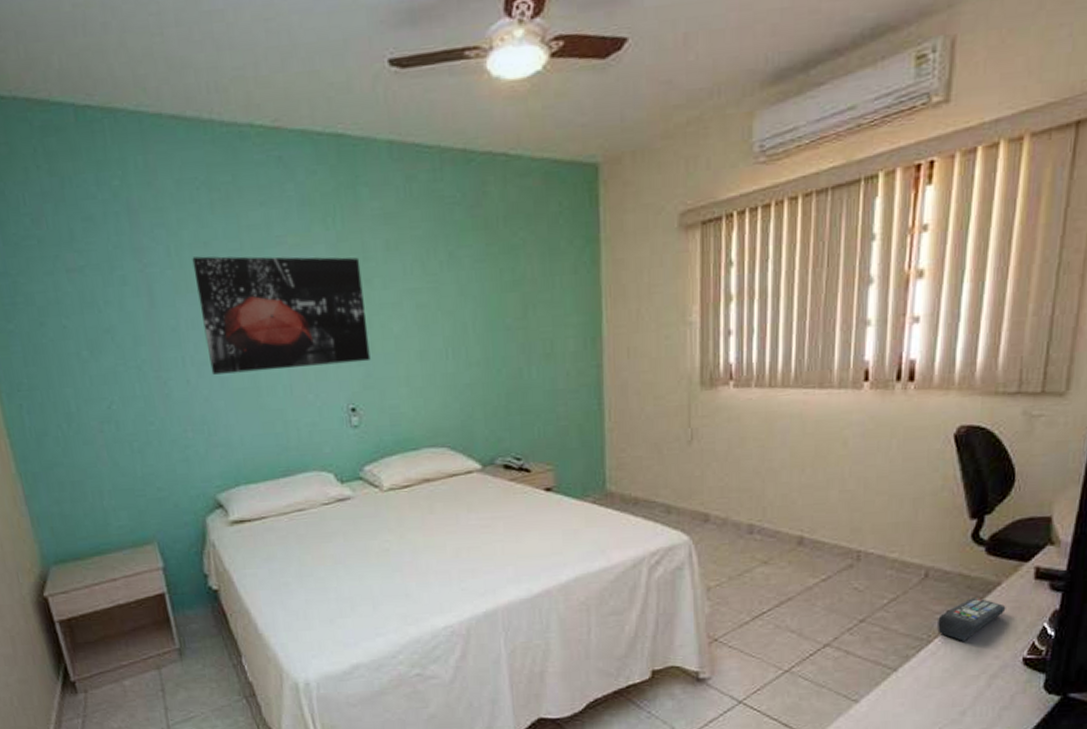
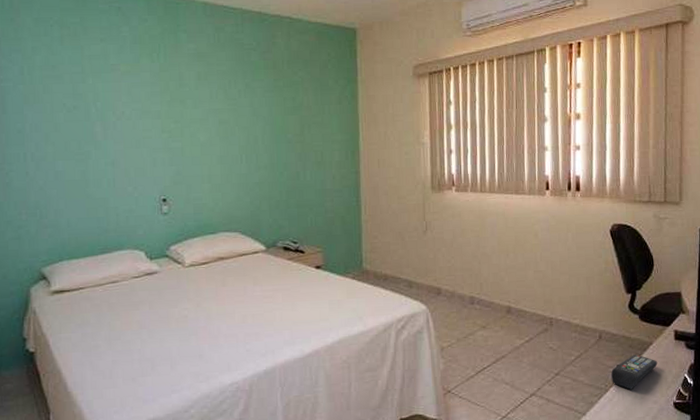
wall art: present [192,256,371,375] -> none [41,76,181,168]

